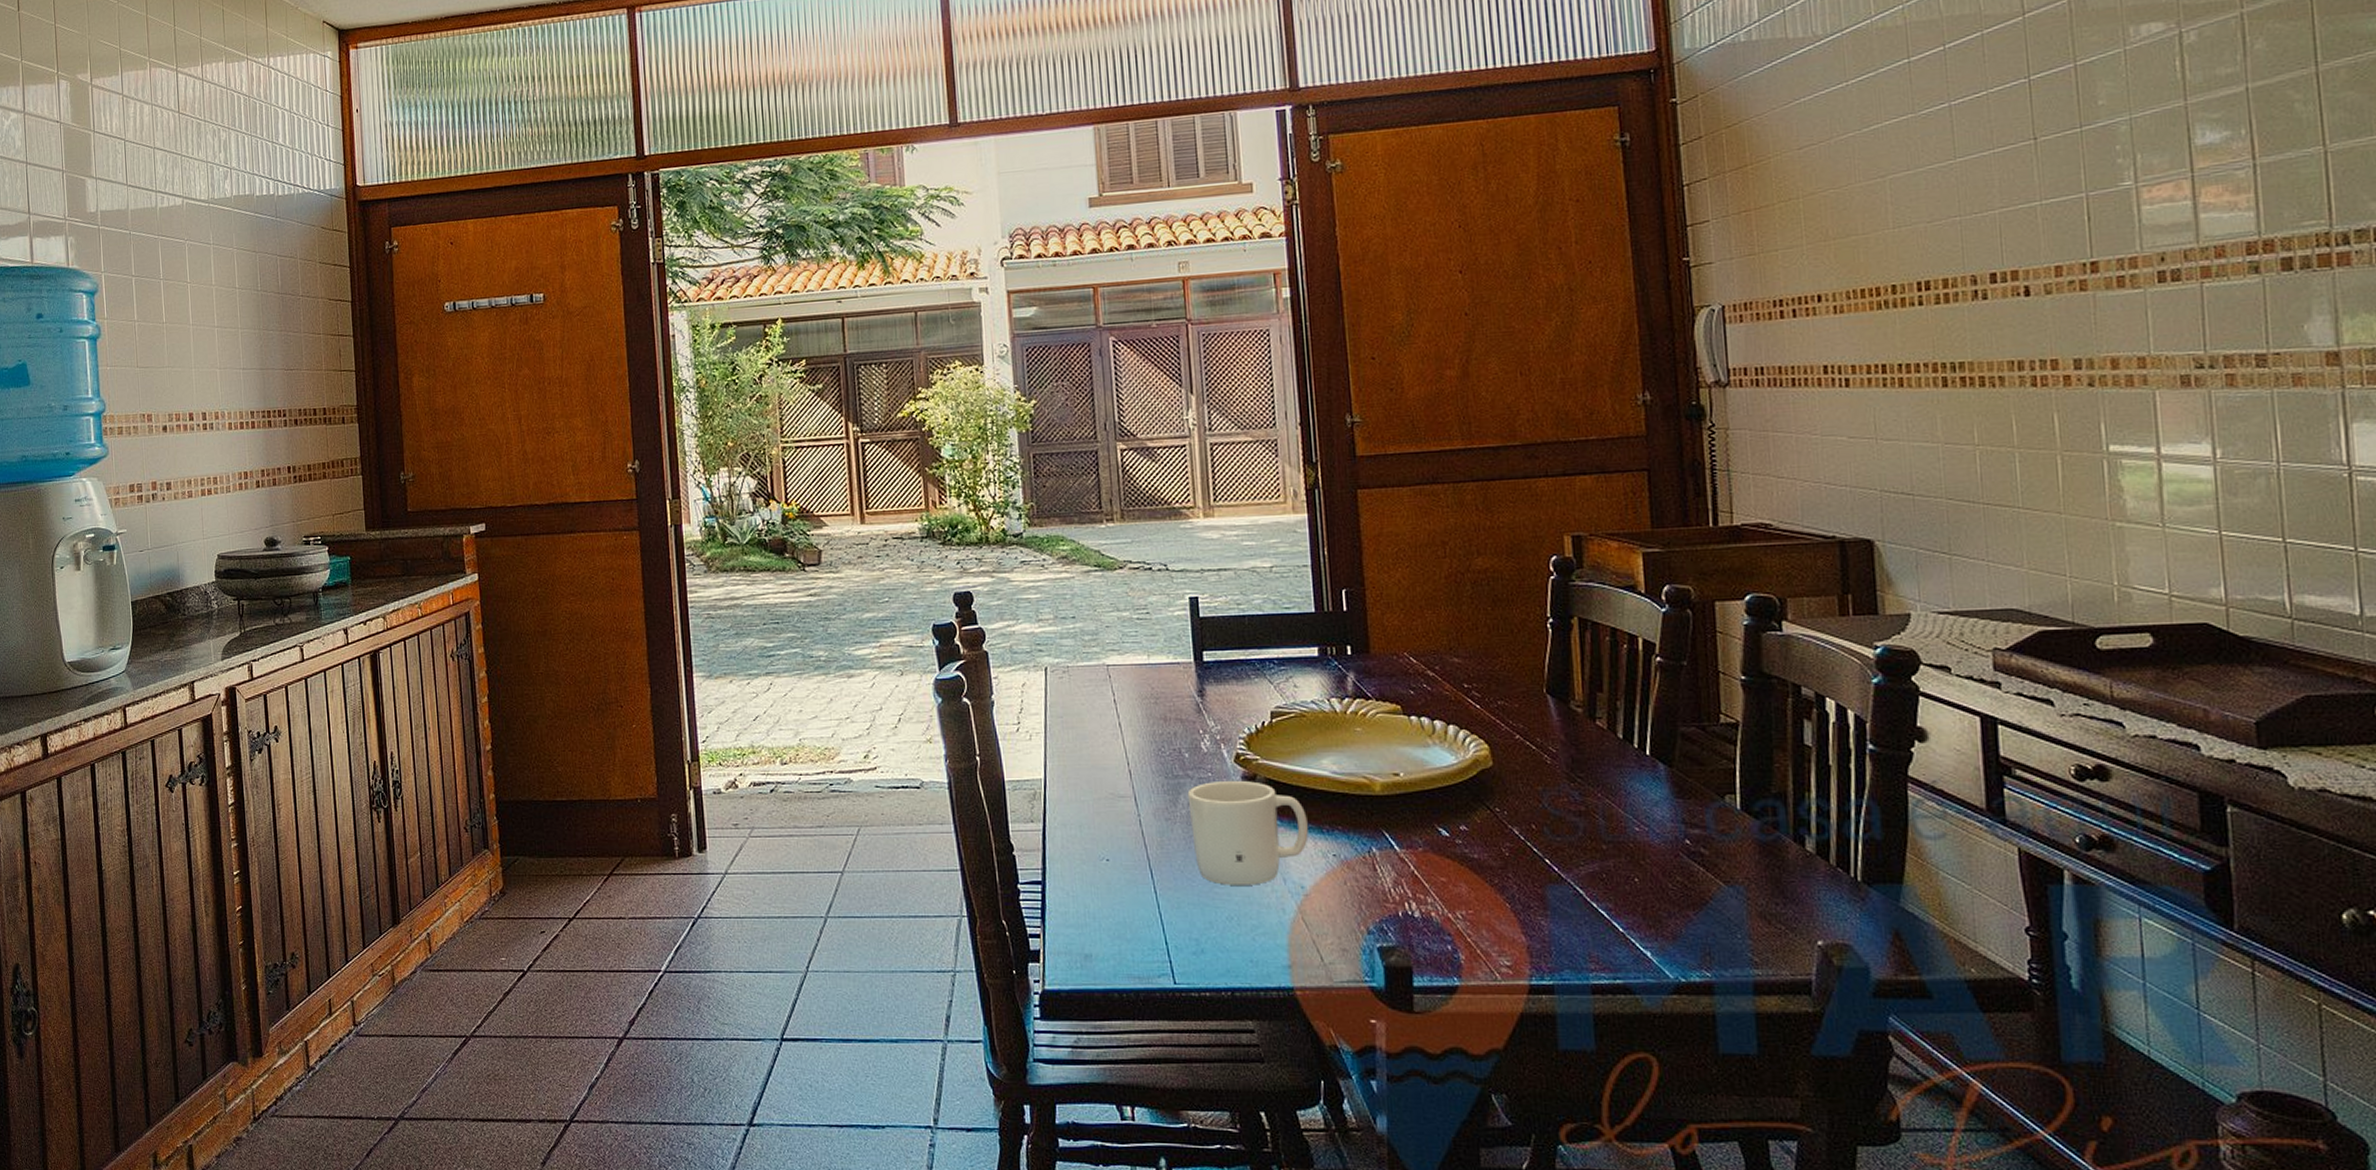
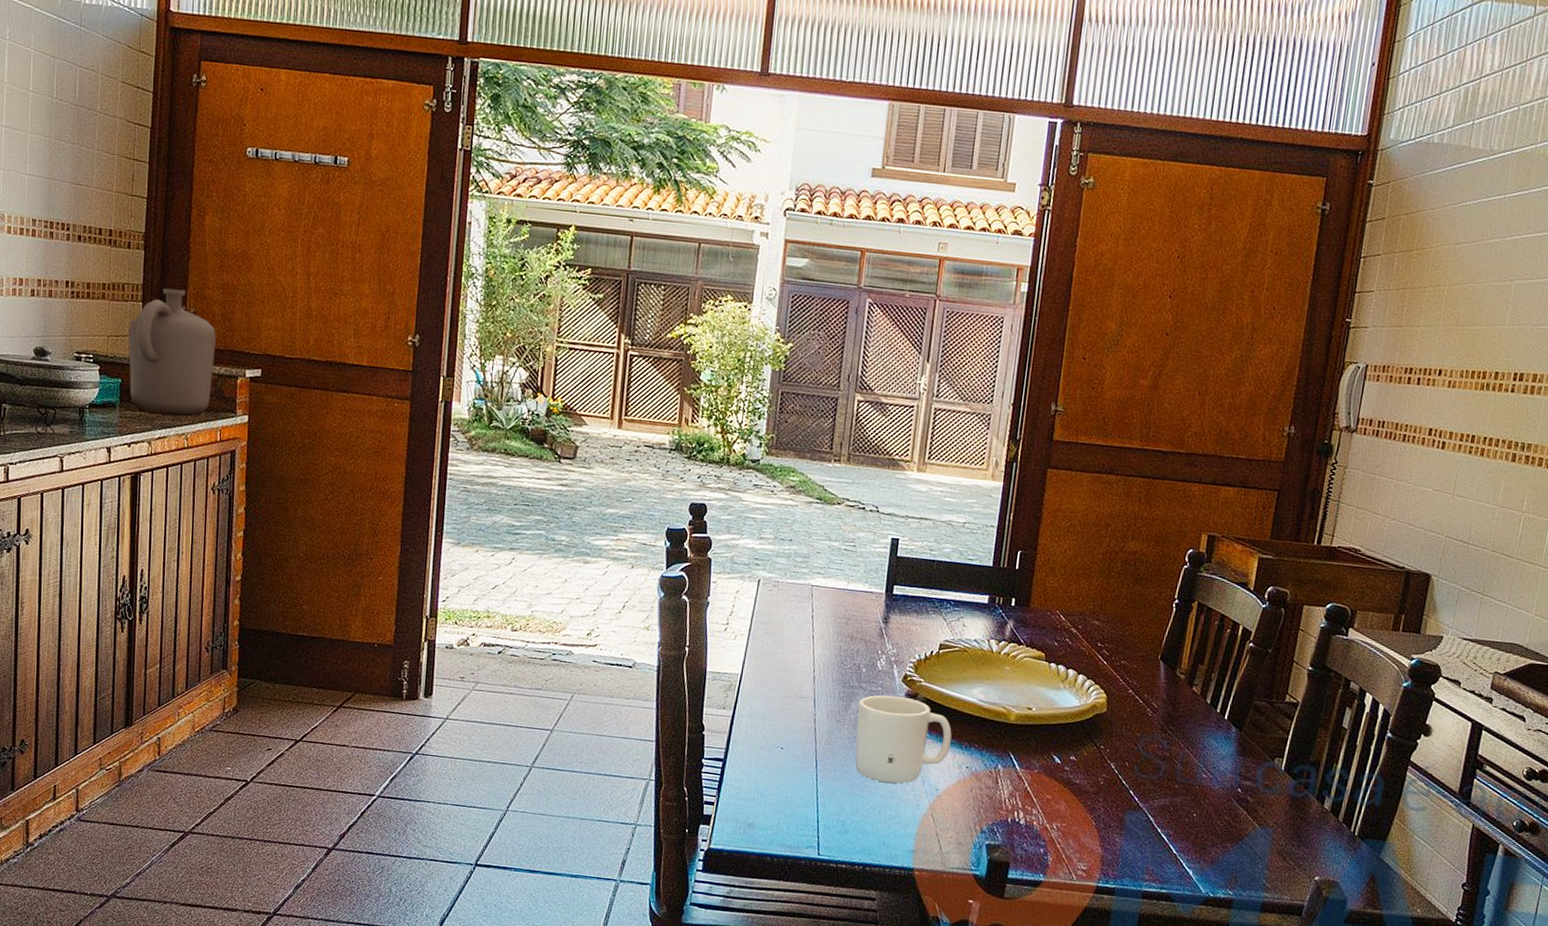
water jug: none [351,456,439,587] -> present [128,288,216,416]

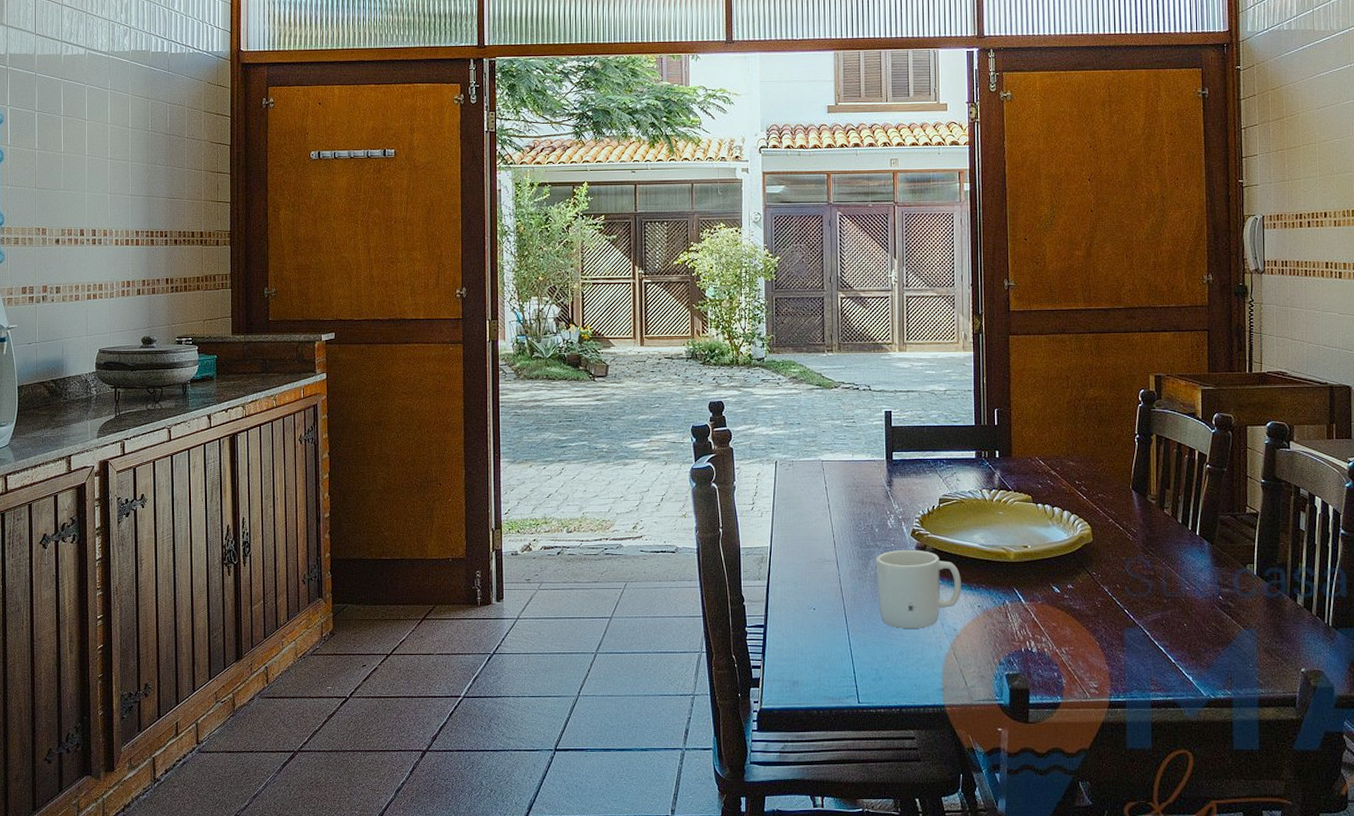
water jug: present [128,288,216,416] -> none [220,274,295,382]

